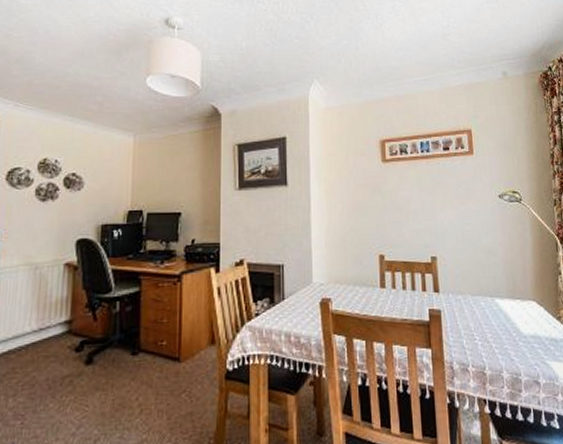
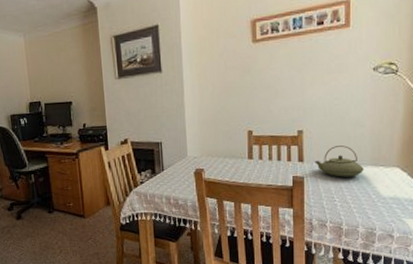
teapot: none [451,275,501,311] -> present [315,145,364,177]

